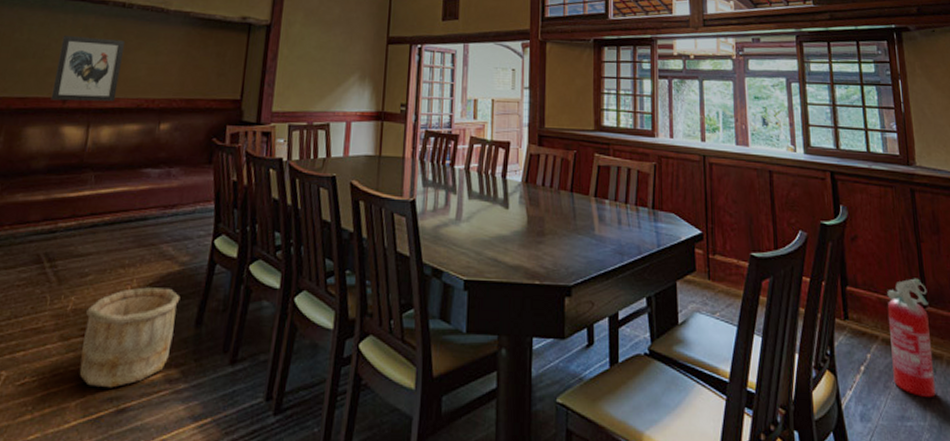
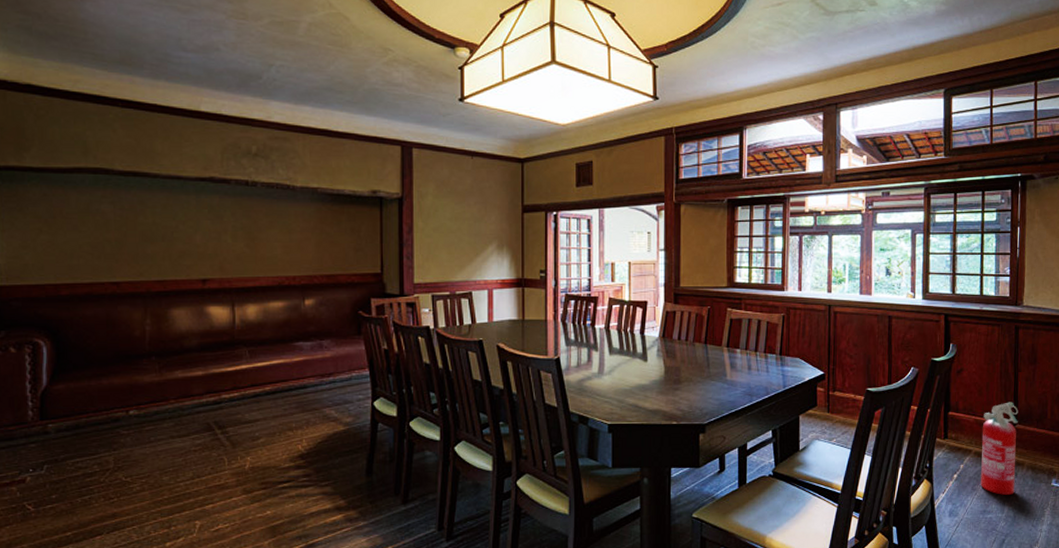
wall art: present [50,36,126,102] -> none [189,217,256,282]
wooden bucket: present [79,287,181,388] -> none [262,445,349,529]

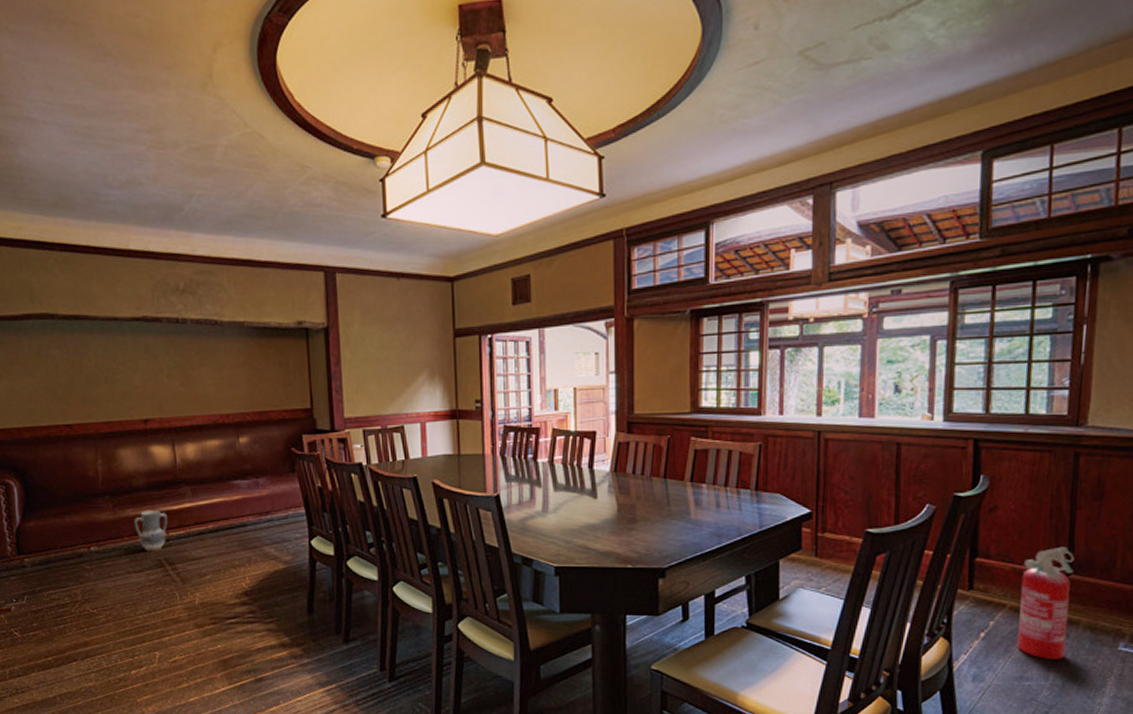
vase: none [182,371,220,415] -> present [133,509,168,552]

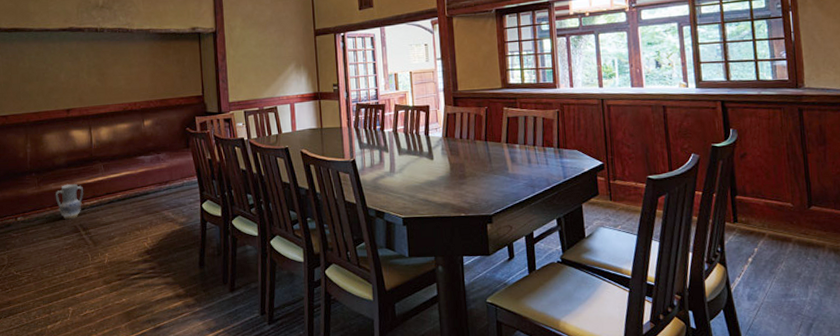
fire extinguisher: present [1017,546,1075,659] -> none [774,184,818,278]

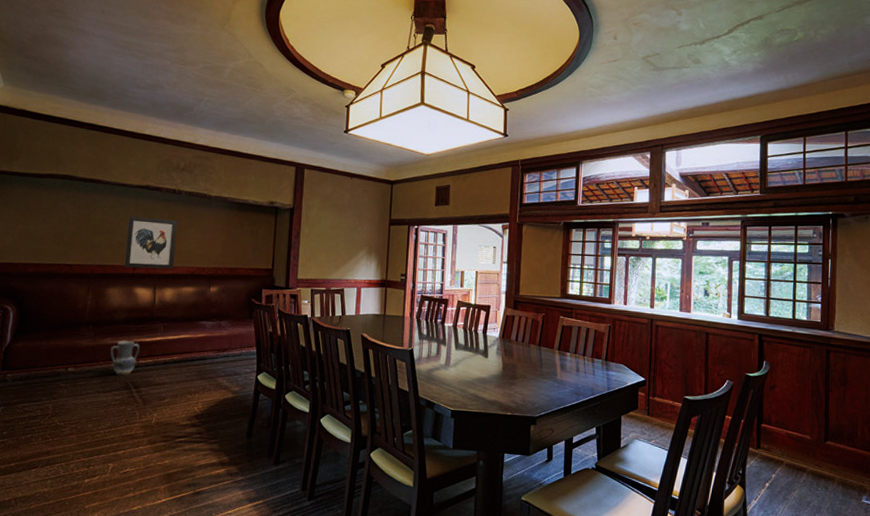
wall art: none [55,59,106,112] -> present [124,216,178,269]

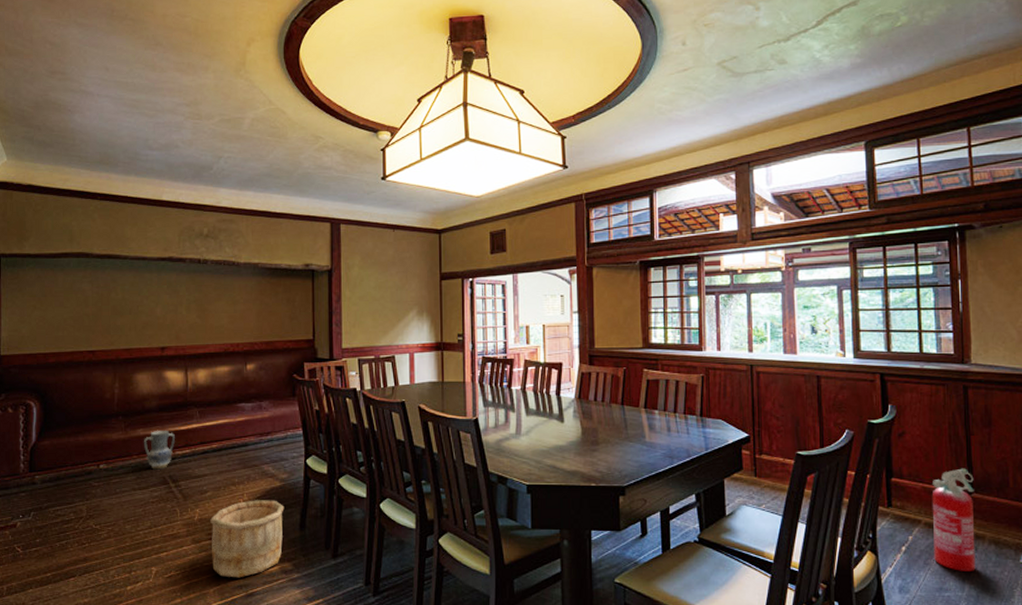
wall art: present [124,216,178,269] -> none [151,292,206,350]
wooden bucket: none [164,408,235,478] -> present [209,500,285,578]
fire extinguisher: none [792,419,829,507] -> present [931,468,976,571]

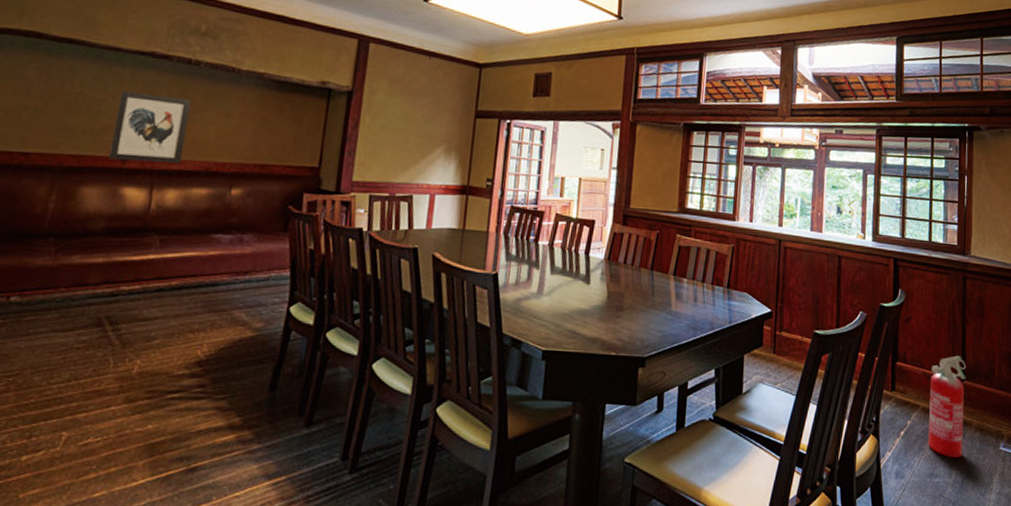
vase: present [143,430,175,470] -> none [77,258,123,308]
wall art: none [151,292,206,350] -> present [108,91,192,164]
wooden bucket: present [209,500,285,578] -> none [146,352,254,448]

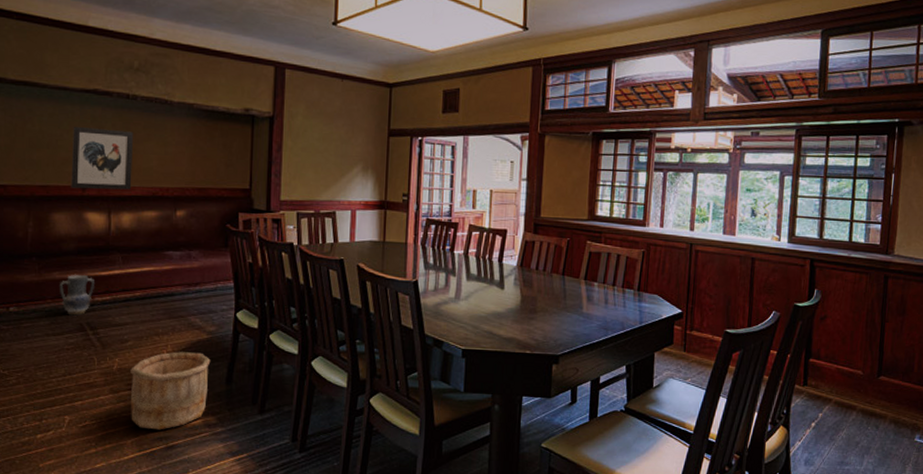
vase: none [77,258,123,308] -> present [59,274,94,316]
wooden bucket: none [146,352,254,448] -> present [129,351,211,430]
fire extinguisher: present [928,355,966,458] -> none [839,352,884,448]

